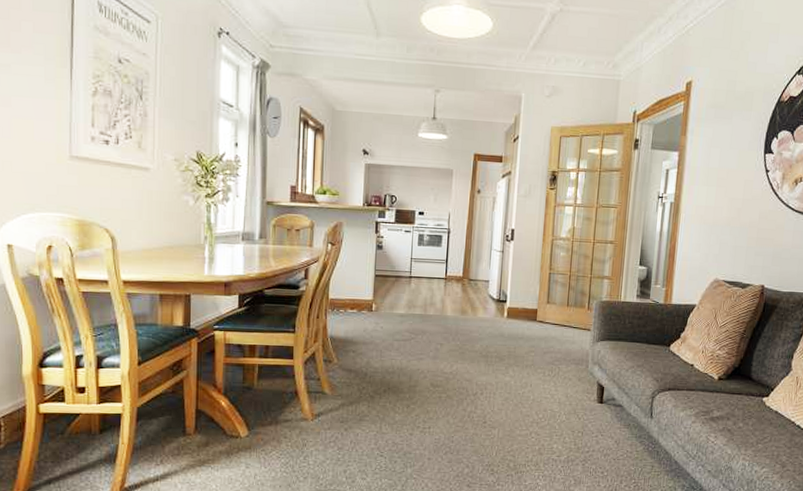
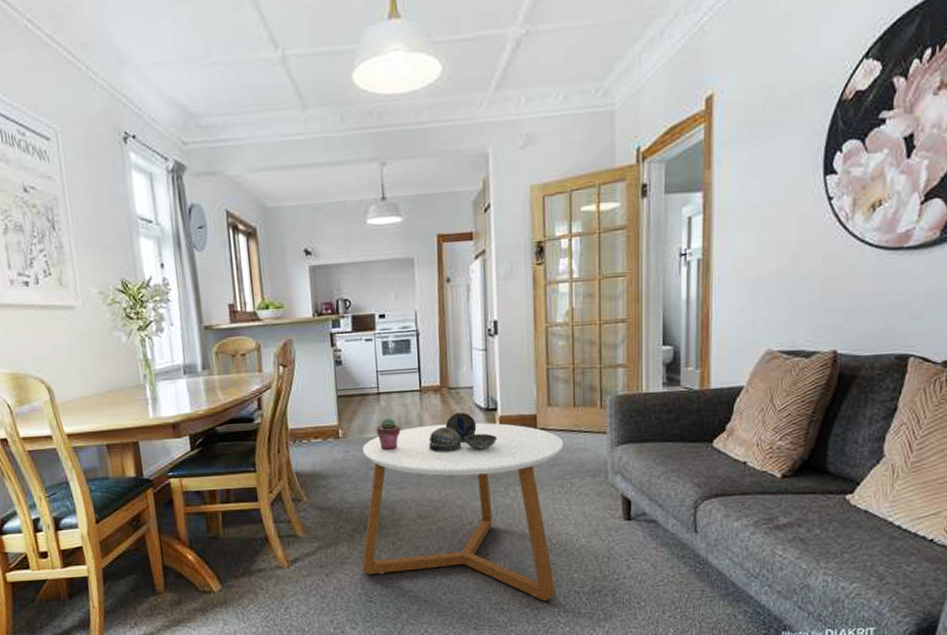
coffee table: none [378,308,557,466] -> present [362,422,564,602]
potted succulent: none [404,298,425,327] -> present [376,417,401,451]
decorative bowl: none [447,301,504,334] -> present [428,413,498,452]

